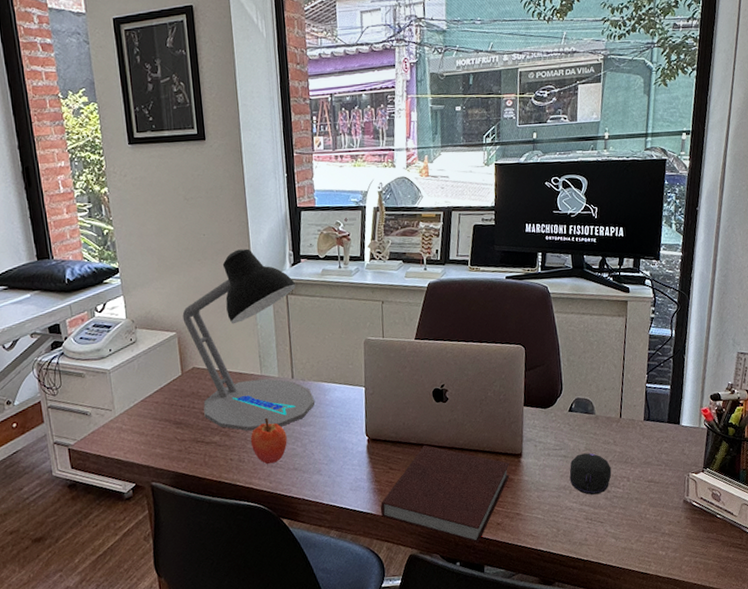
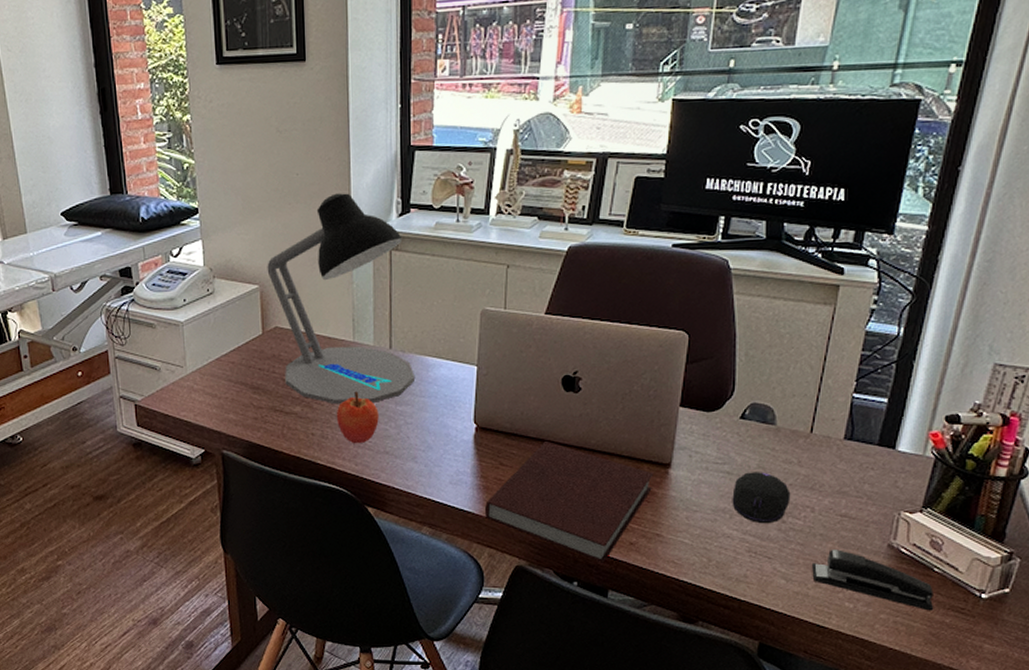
stapler: none [633,509,721,550] -> present [812,550,934,611]

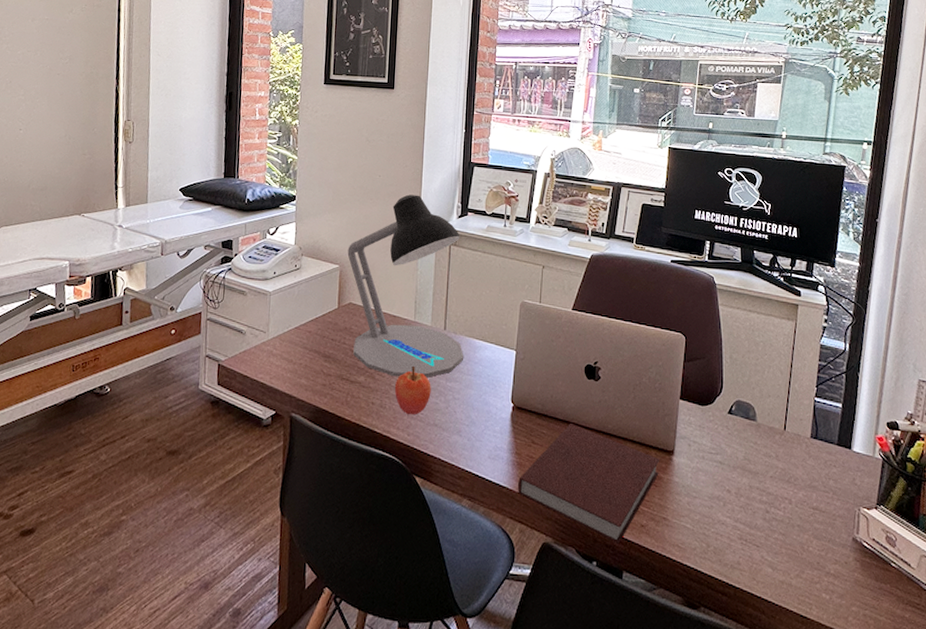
computer mouse: present [732,472,791,524] -> none [724,463,772,513]
stapler: present [812,550,934,611] -> none [793,541,895,605]

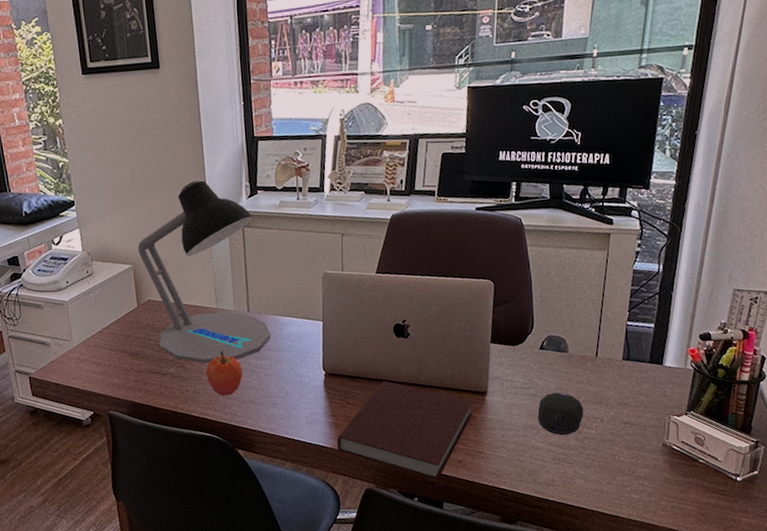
computer mouse: none [724,463,772,513] -> present [537,392,584,436]

